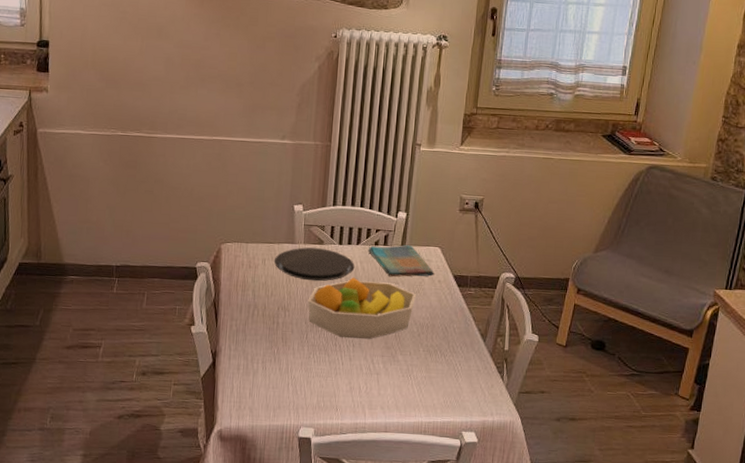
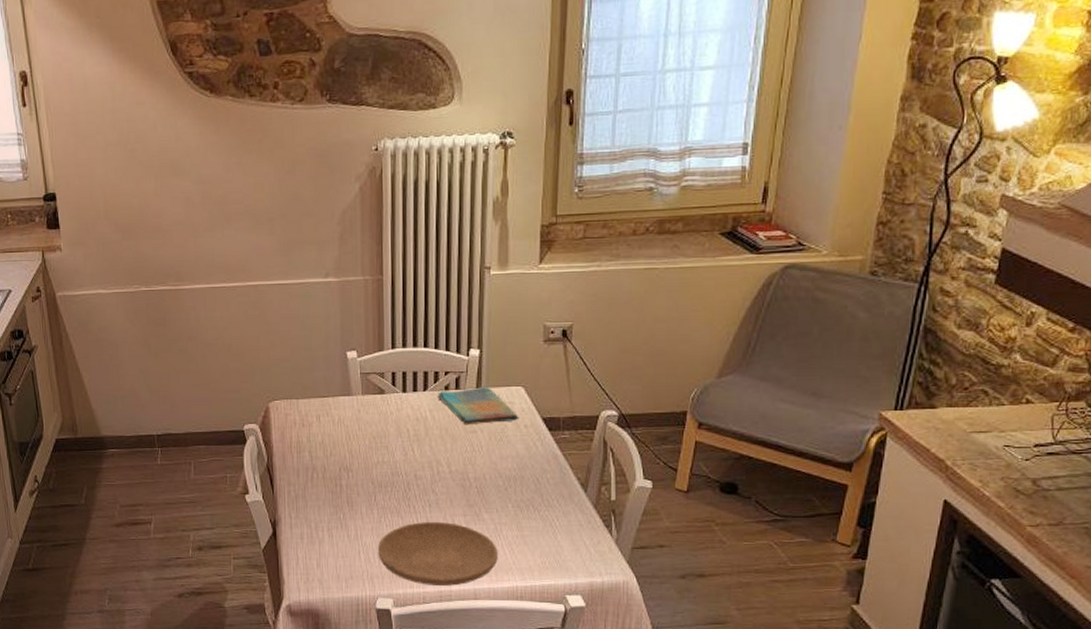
plate: present [273,247,355,282] -> none [329,399,424,436]
plate: none [304,360,408,419] -> present [377,522,498,586]
fruit bowl: present [307,277,416,340] -> none [372,428,499,498]

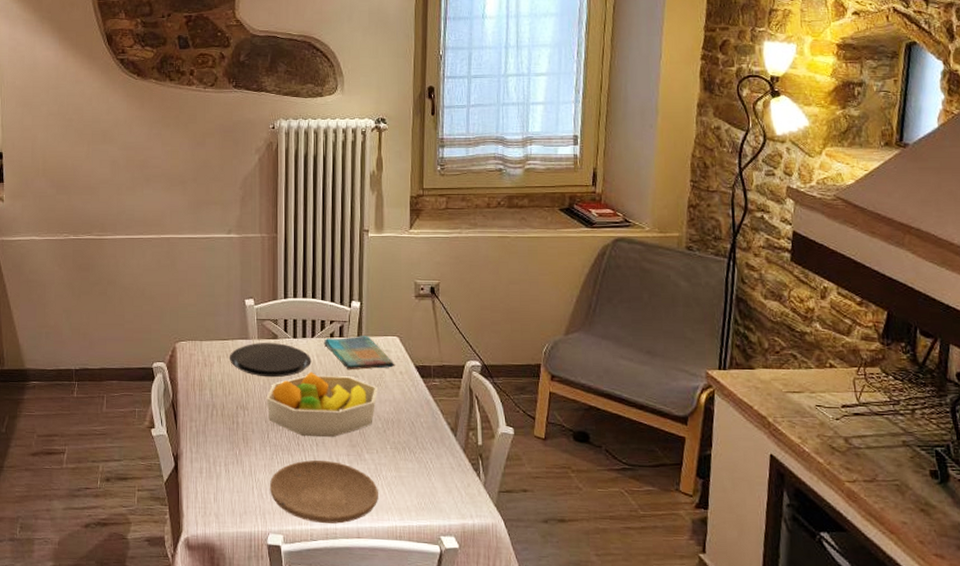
plate: none [329,399,424,436] -> present [229,343,312,378]
fruit bowl: none [372,428,499,498] -> present [266,372,378,438]

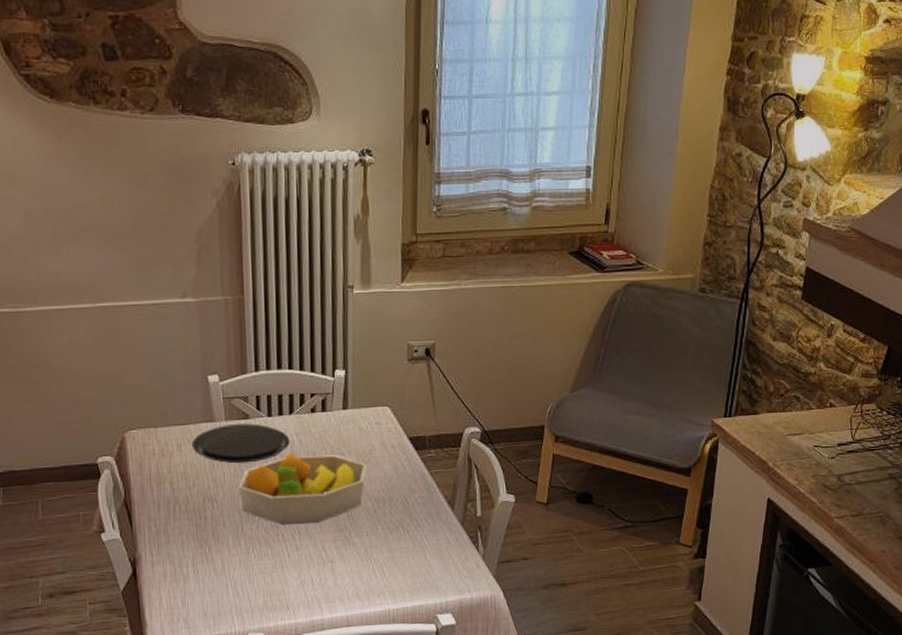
plate: present [269,460,378,524] -> none [245,549,369,616]
dish towel: present [323,336,395,370] -> none [303,408,386,448]

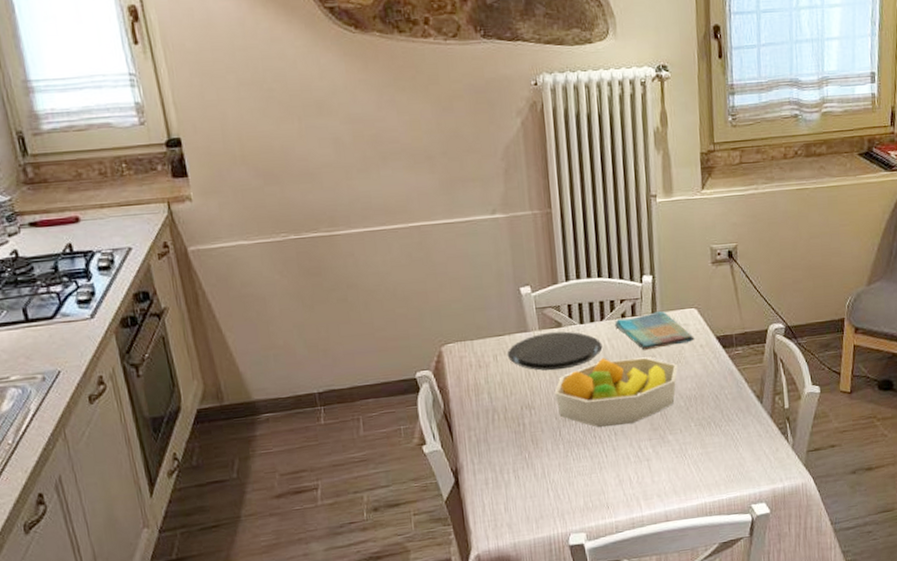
dish towel: none [303,408,386,448] -> present [614,311,695,351]

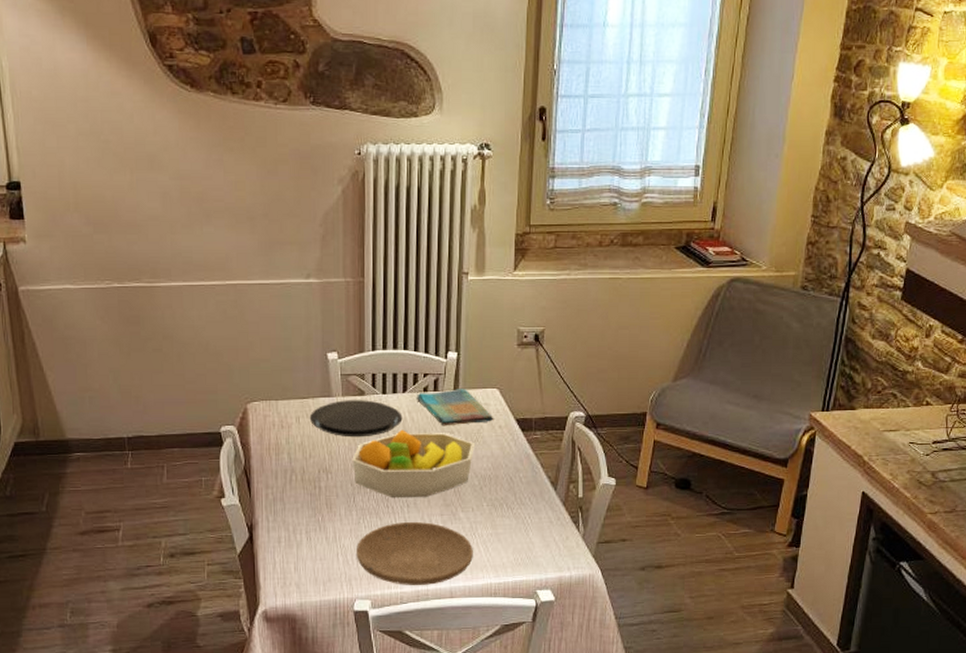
plate: none [565,448,685,514] -> present [355,522,473,585]

